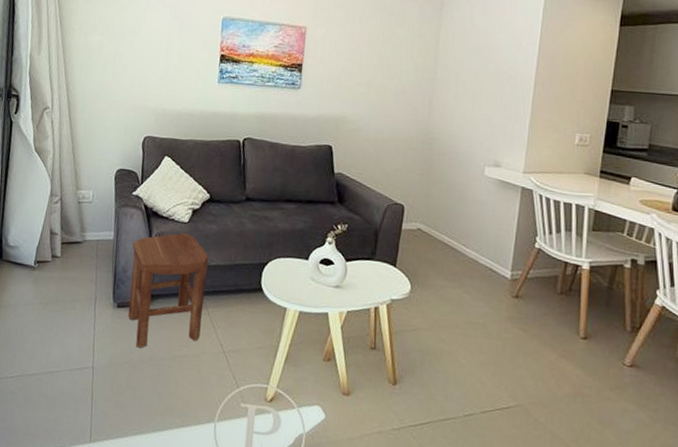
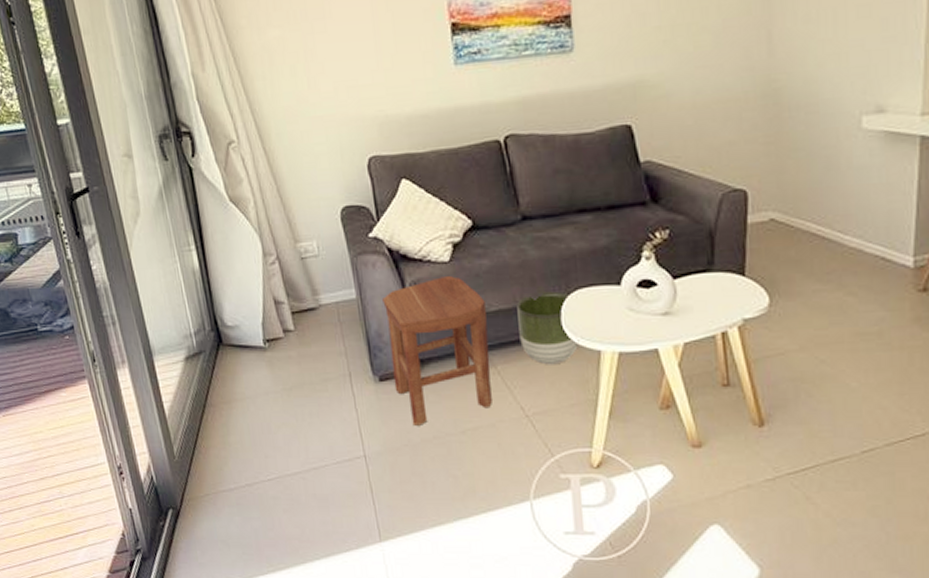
planter: none [229,256,272,314] -> present [517,291,579,365]

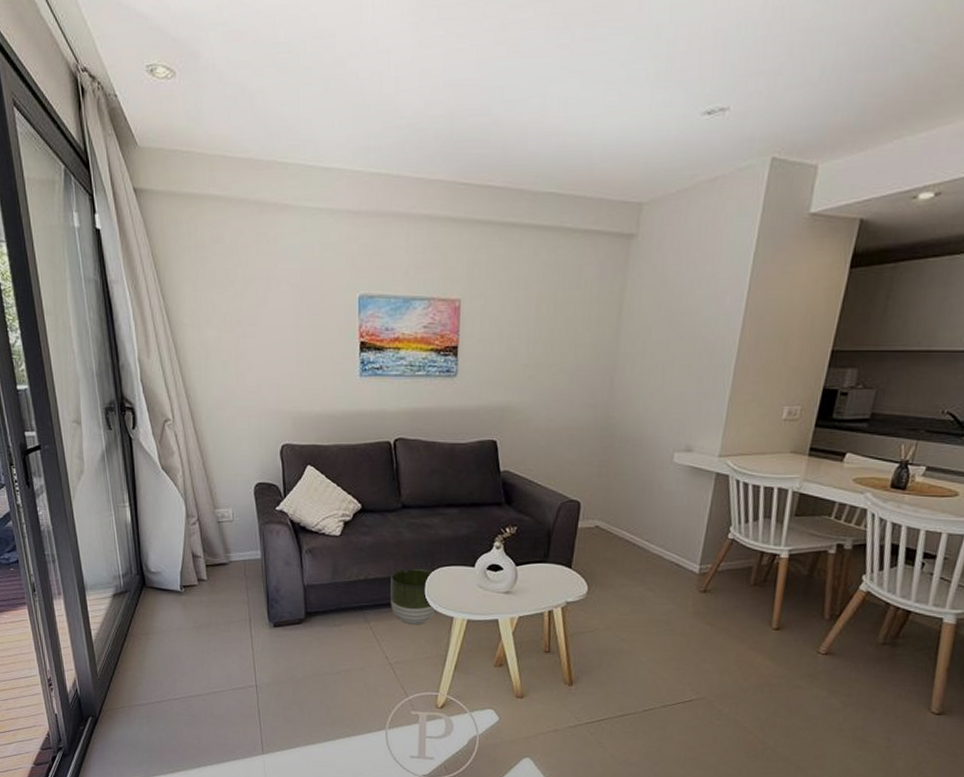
stool: present [382,275,492,426] -> none [282,546,365,665]

